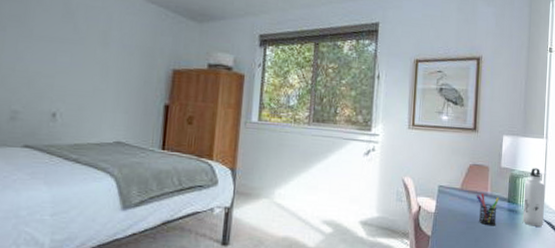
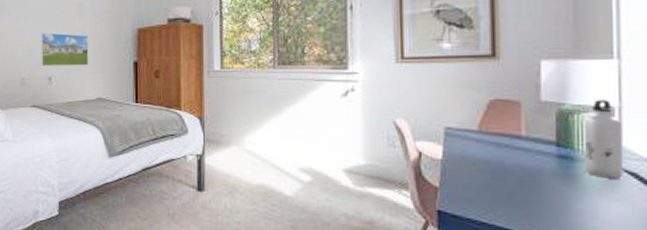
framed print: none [43,59,112,104] -> present [40,32,89,66]
pen holder: present [476,193,499,226] -> none [503,135,541,177]

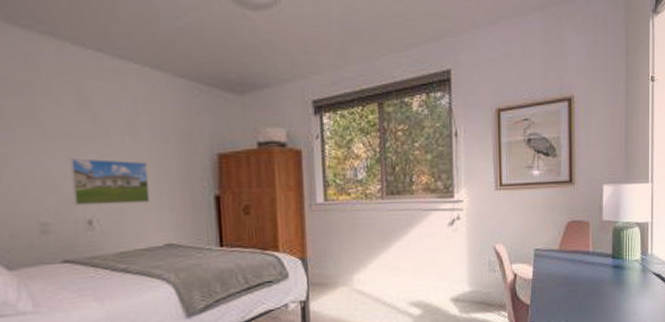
water bottle: present [583,100,623,179] -> none [629,217,652,281]

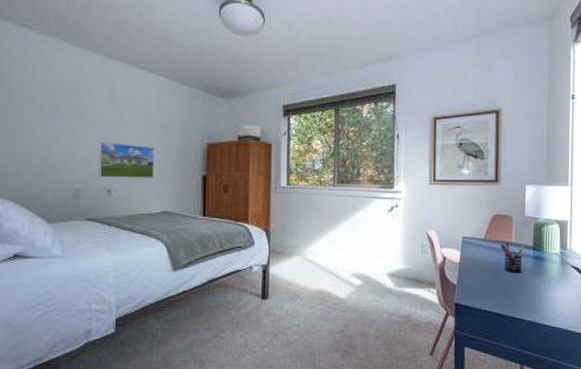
pen holder: none [577,251,602,286] -> present [500,242,524,273]

